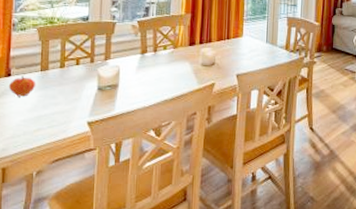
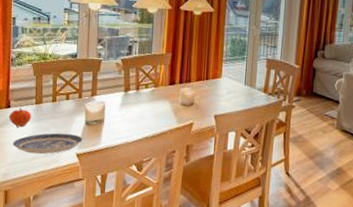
plate: none [12,101,95,125] -> present [12,133,83,154]

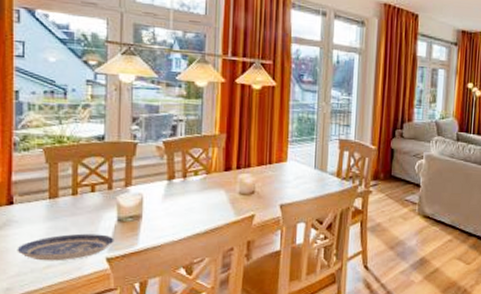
fruit: present [8,107,32,128] -> none [10,204,44,229]

